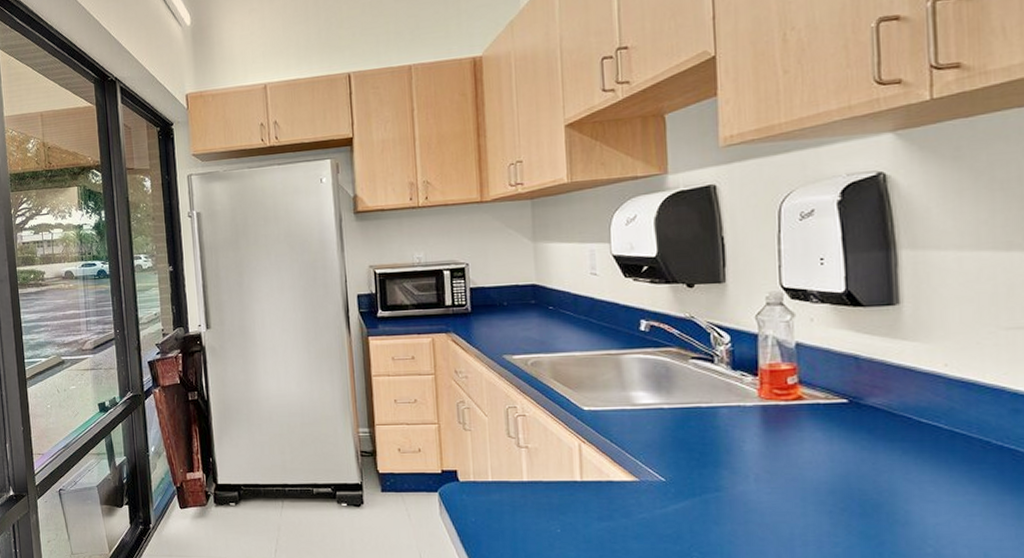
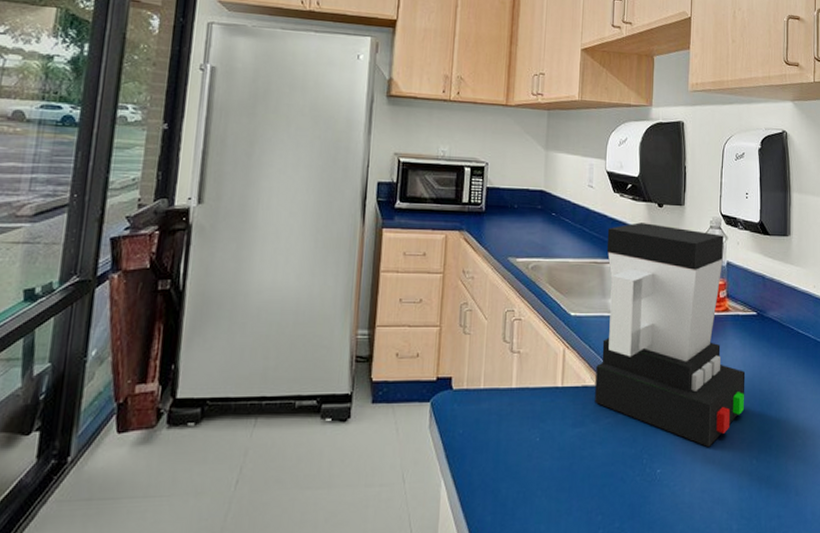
coffee maker: none [620,306,837,549] -> present [595,222,746,447]

